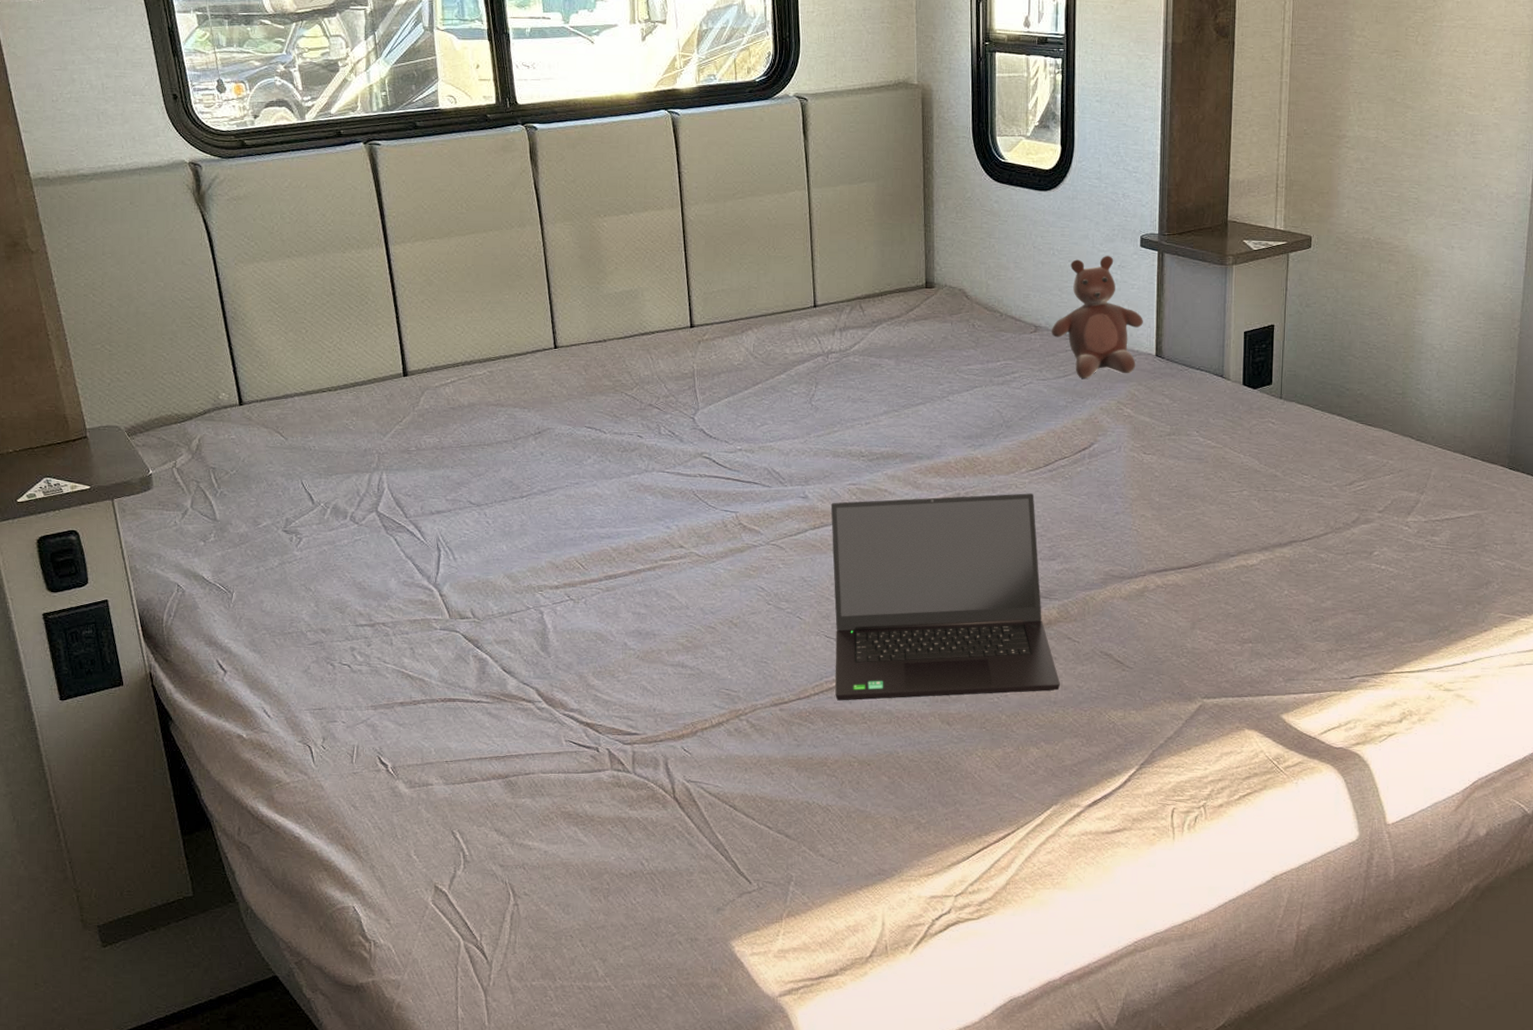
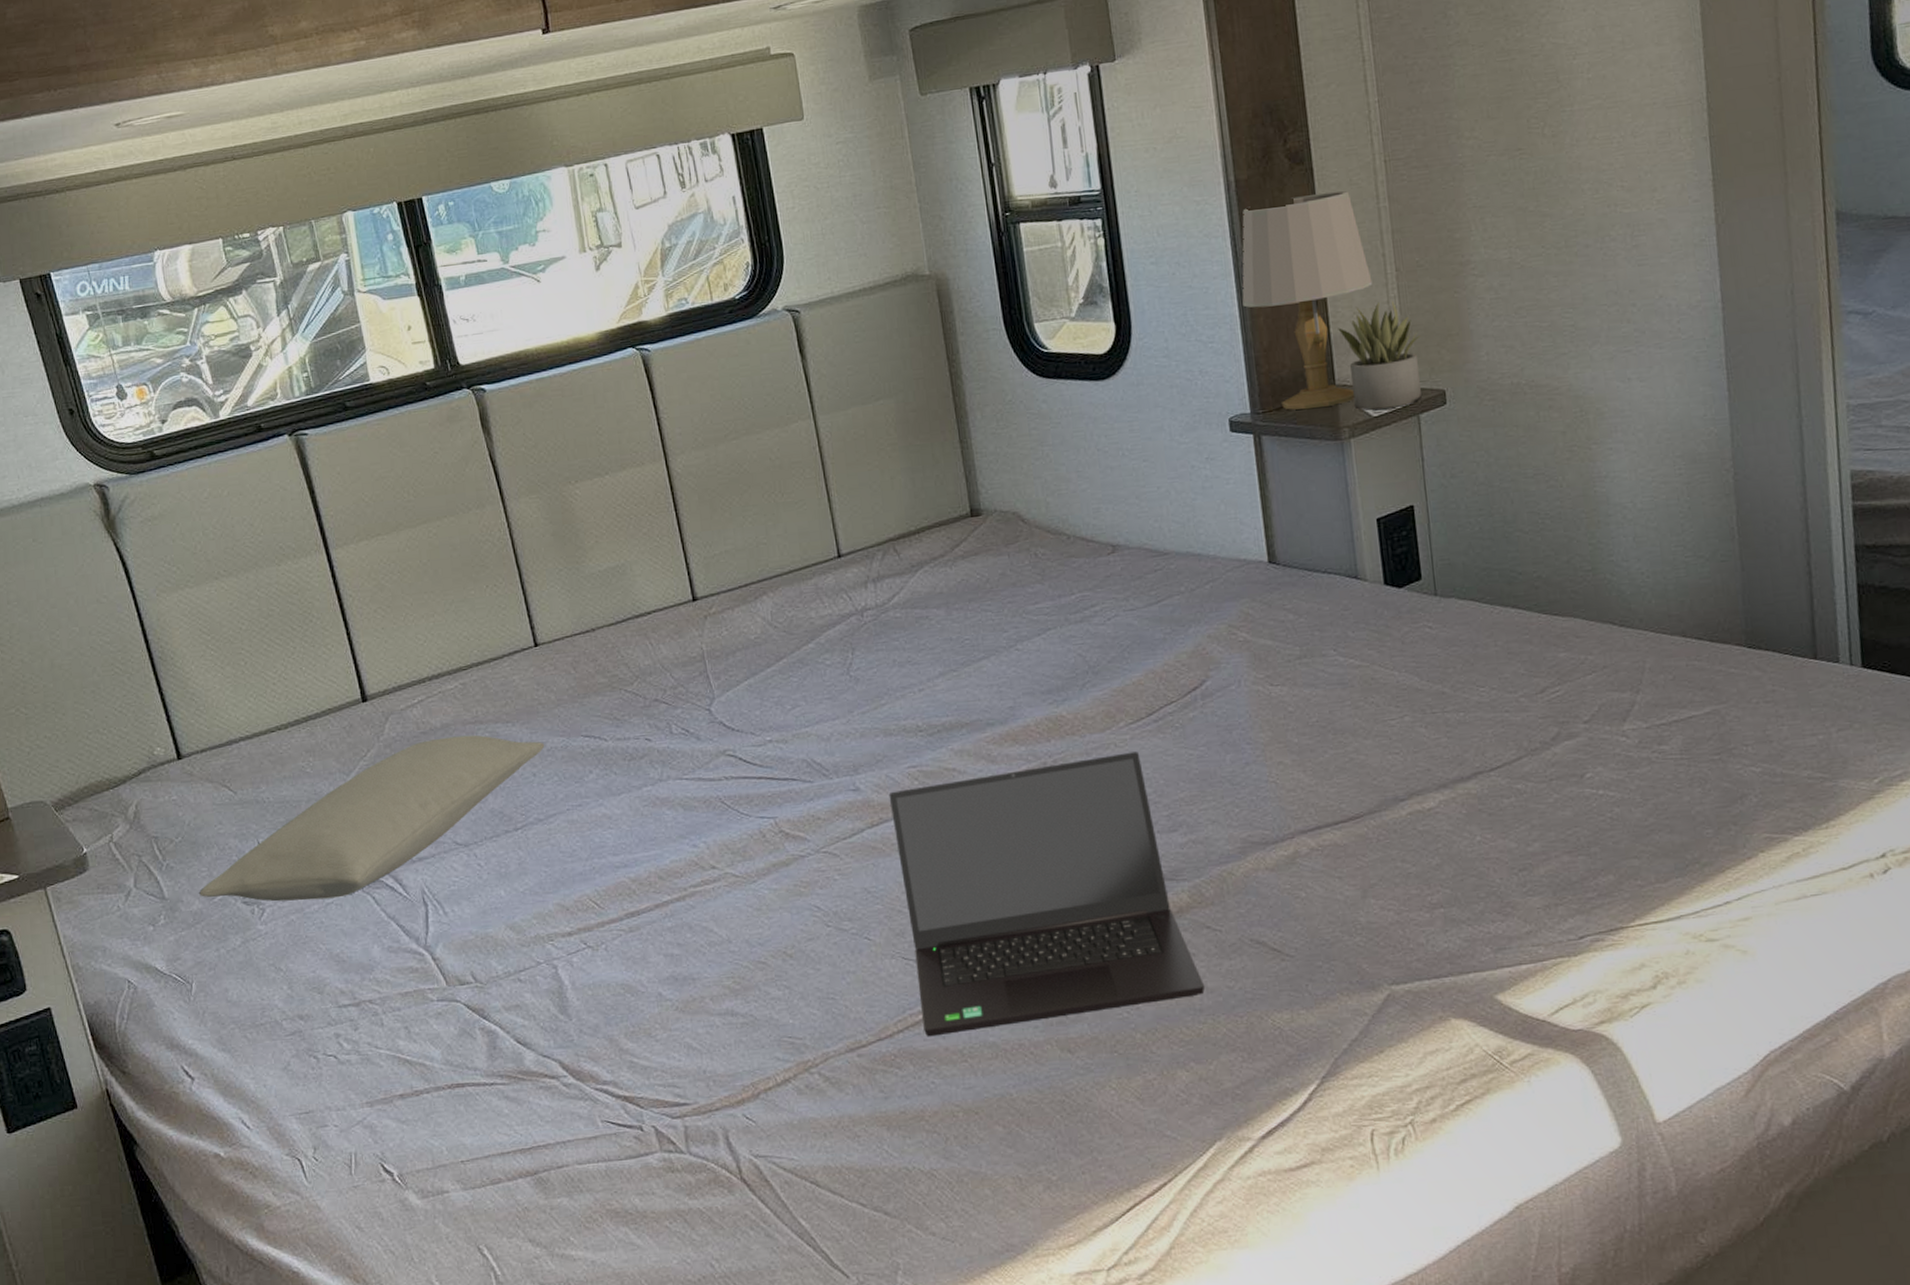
pillow: none [247,414,554,536] -> present [199,735,545,902]
teddy bear: present [1052,256,1143,379] -> none [1133,448,1247,602]
table lamp: none [1164,63,1268,237] -> present [1242,190,1373,410]
succulent plant: none [1236,158,1299,245] -> present [1338,301,1422,411]

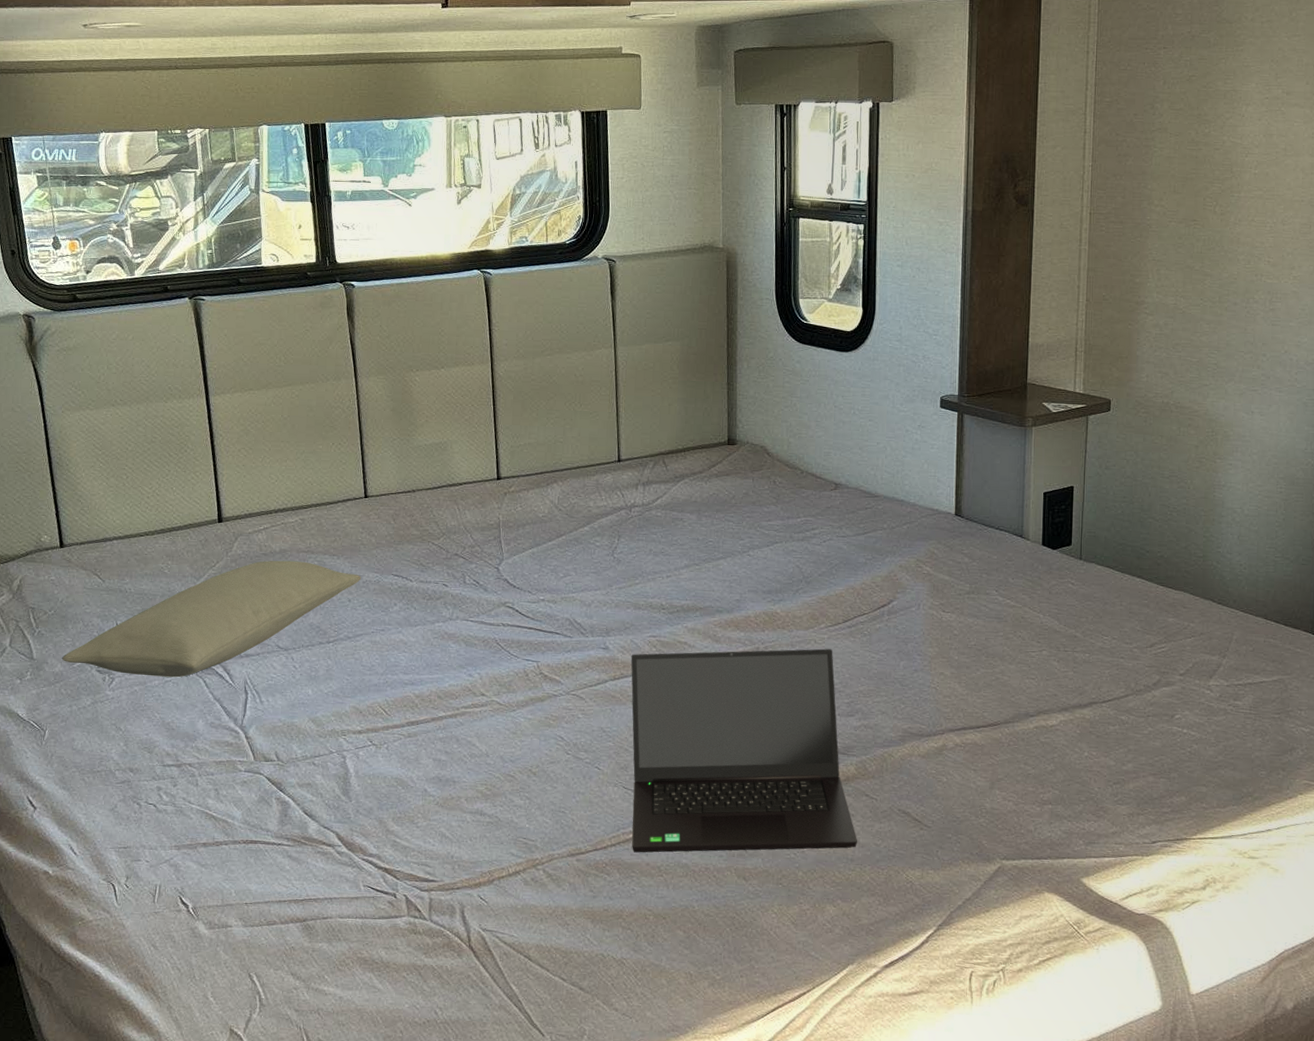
table lamp: present [1242,190,1373,410] -> none [964,230,1067,399]
succulent plant: present [1338,301,1422,411] -> none [1035,322,1098,408]

